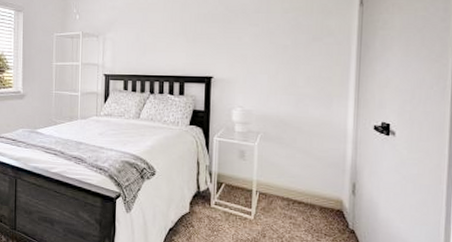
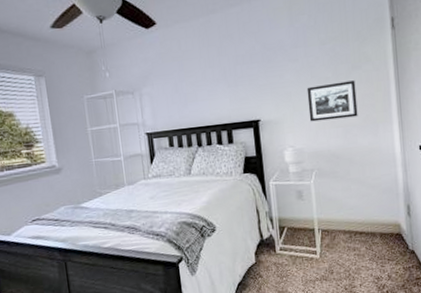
picture frame: none [262,51,314,87] -> present [306,80,358,122]

